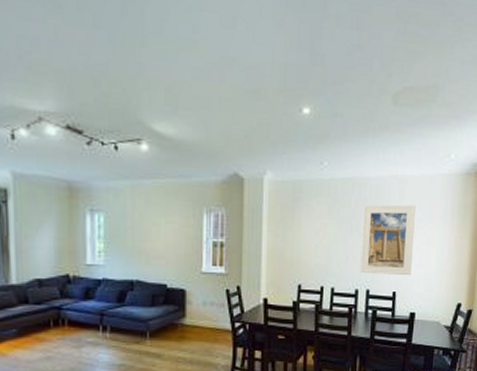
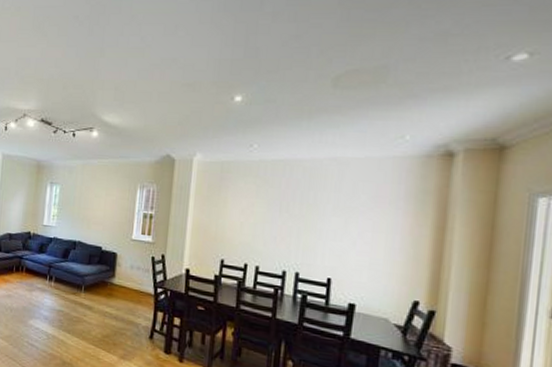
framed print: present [360,204,416,276] -> none [288,186,358,263]

